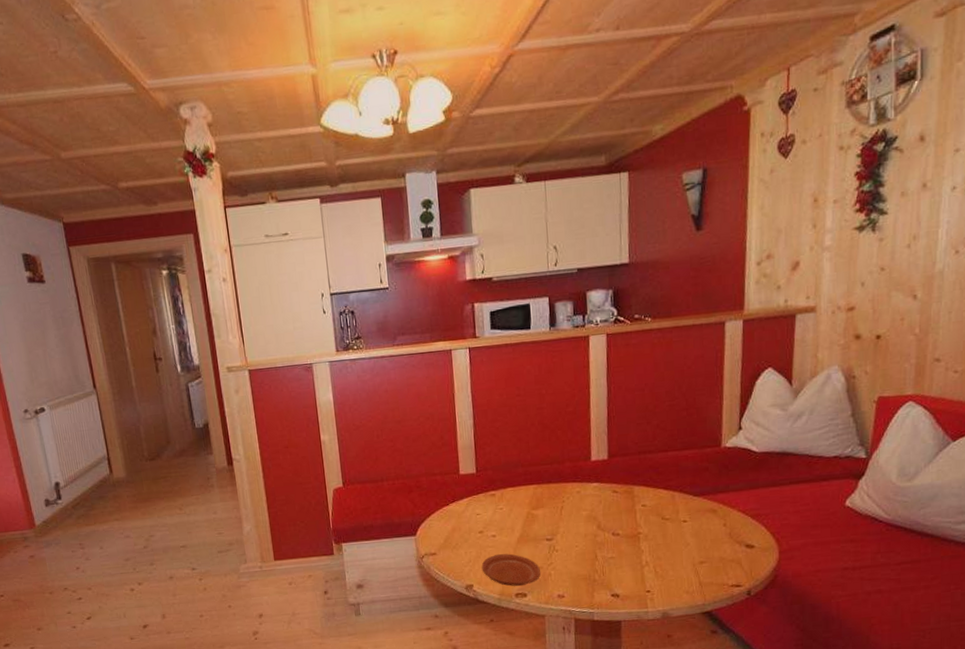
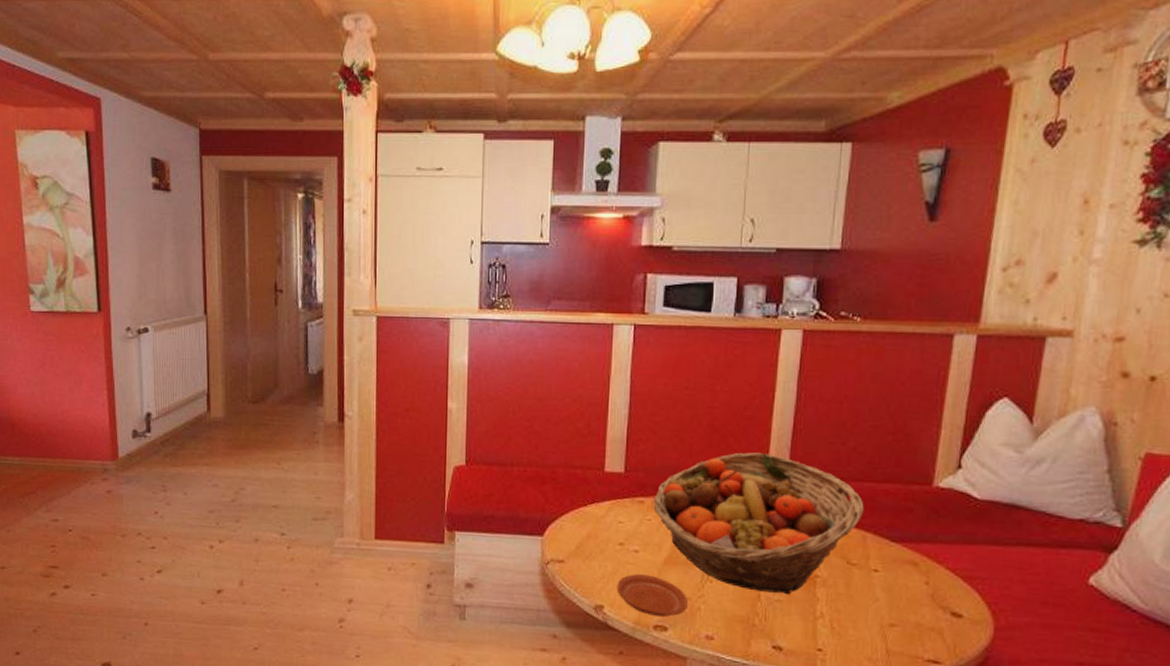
fruit basket: none [502,439,671,553] -> present [653,452,864,595]

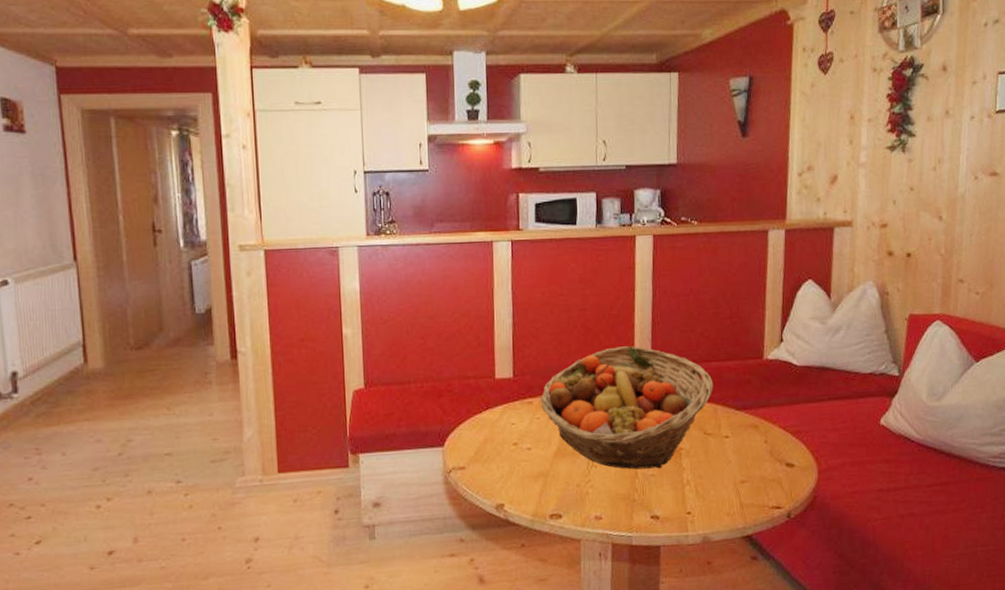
plate: present [616,574,689,617] -> none [514,469,578,506]

